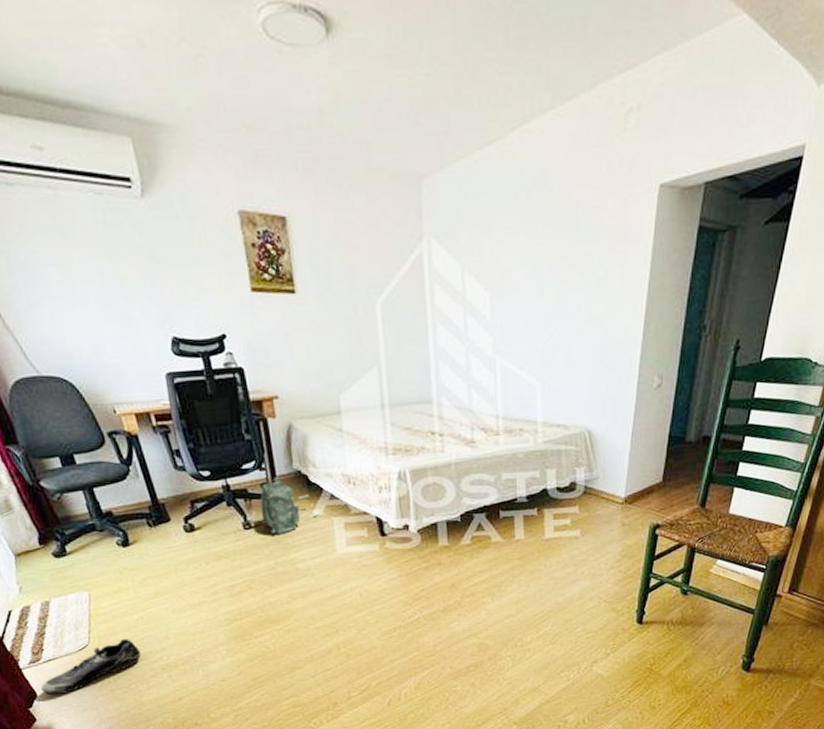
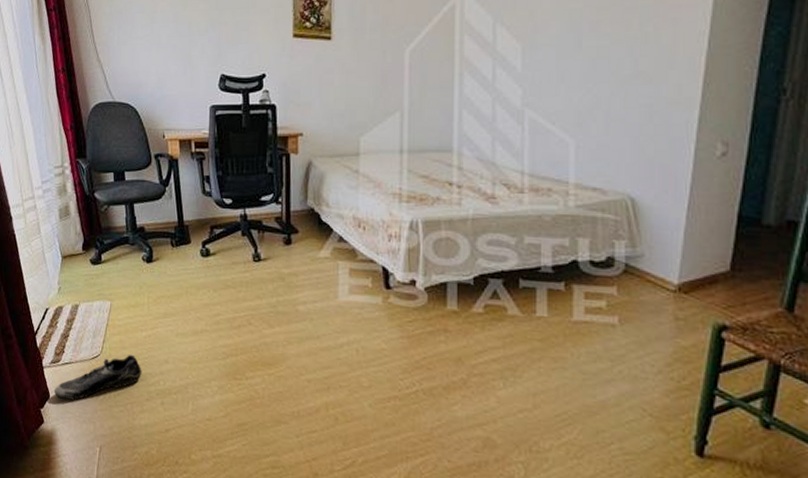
backpack: present [252,476,319,536] -> none [263,211,326,273]

